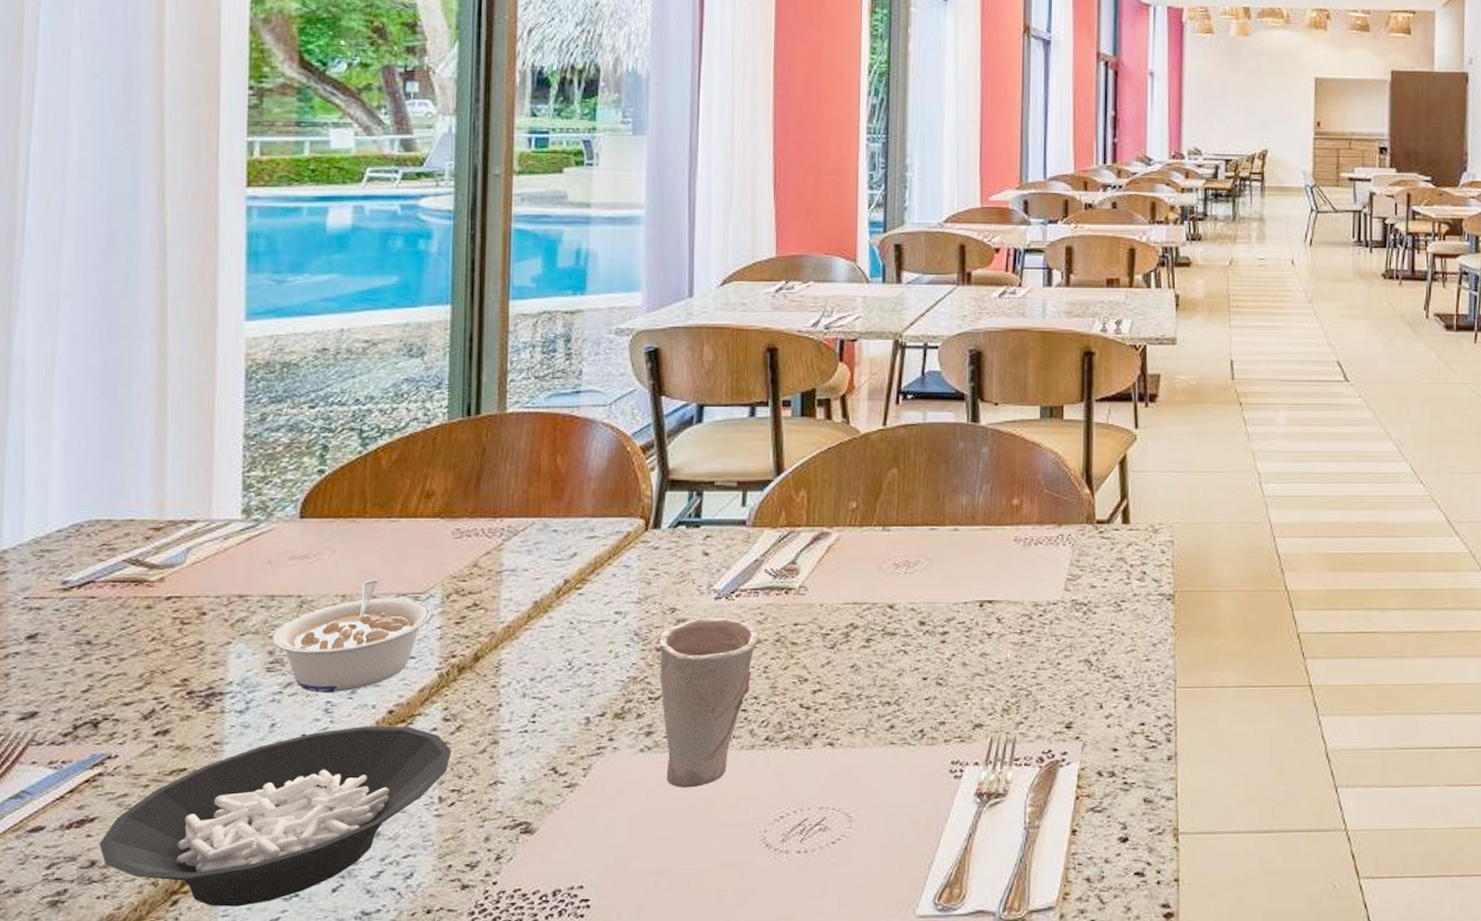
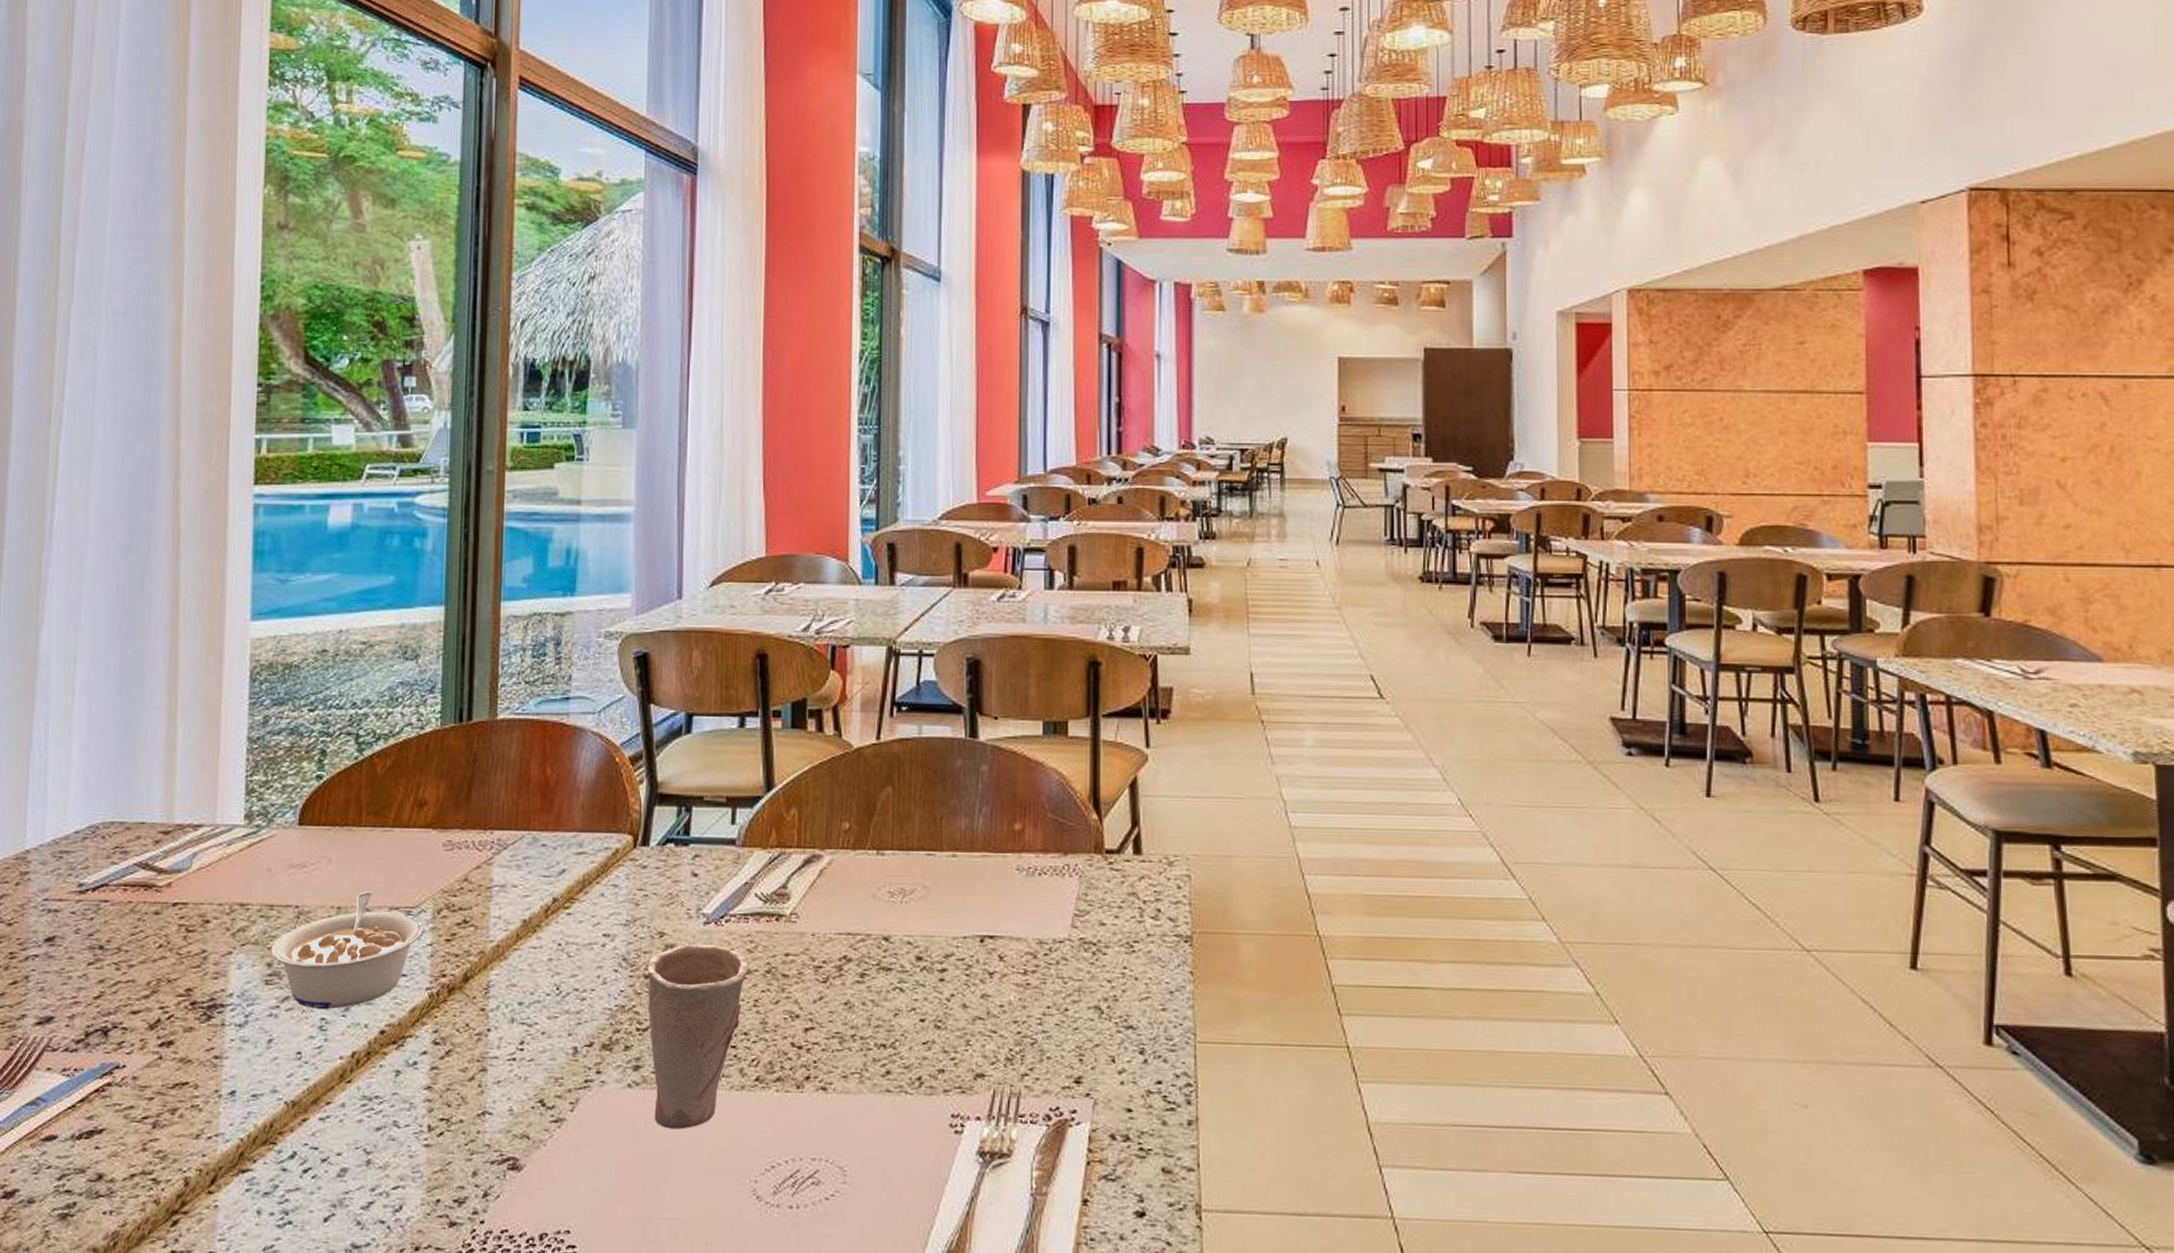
cereal bowl: present [99,726,452,907] -> none [106,1046,441,1231]

